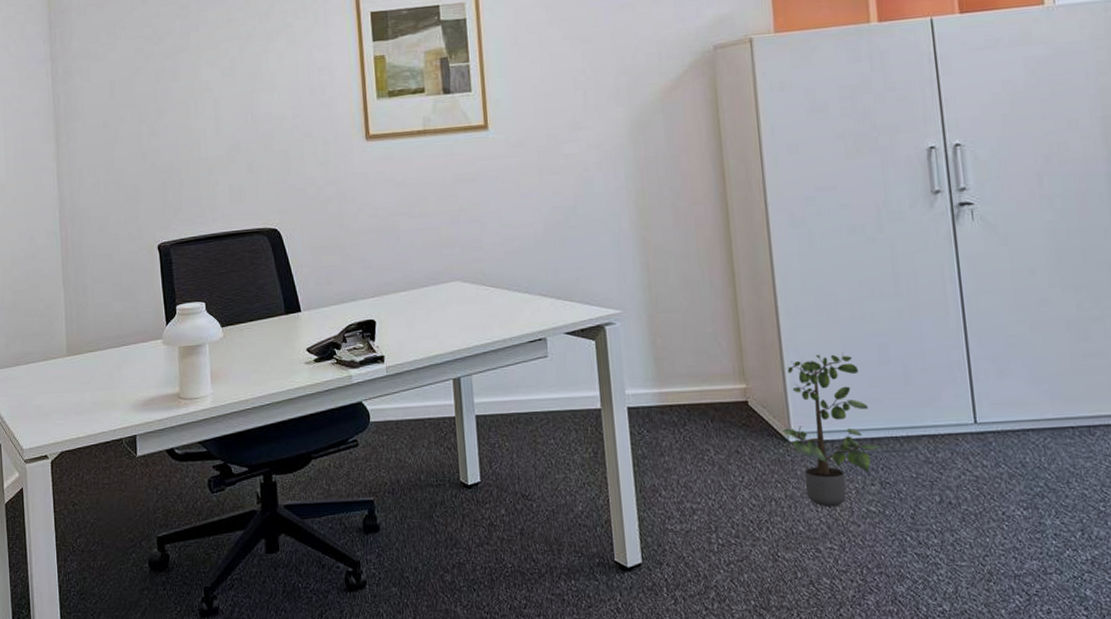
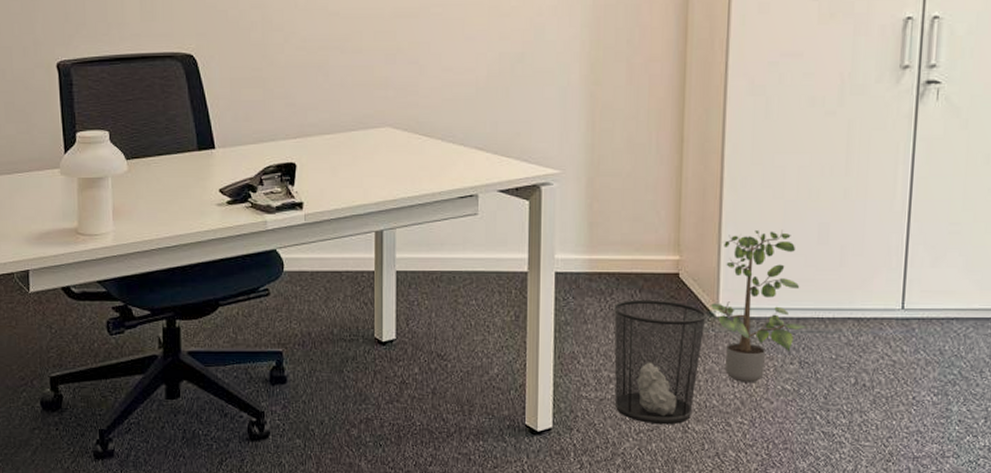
waste bin: none [687,428,781,555] -> present [613,299,707,425]

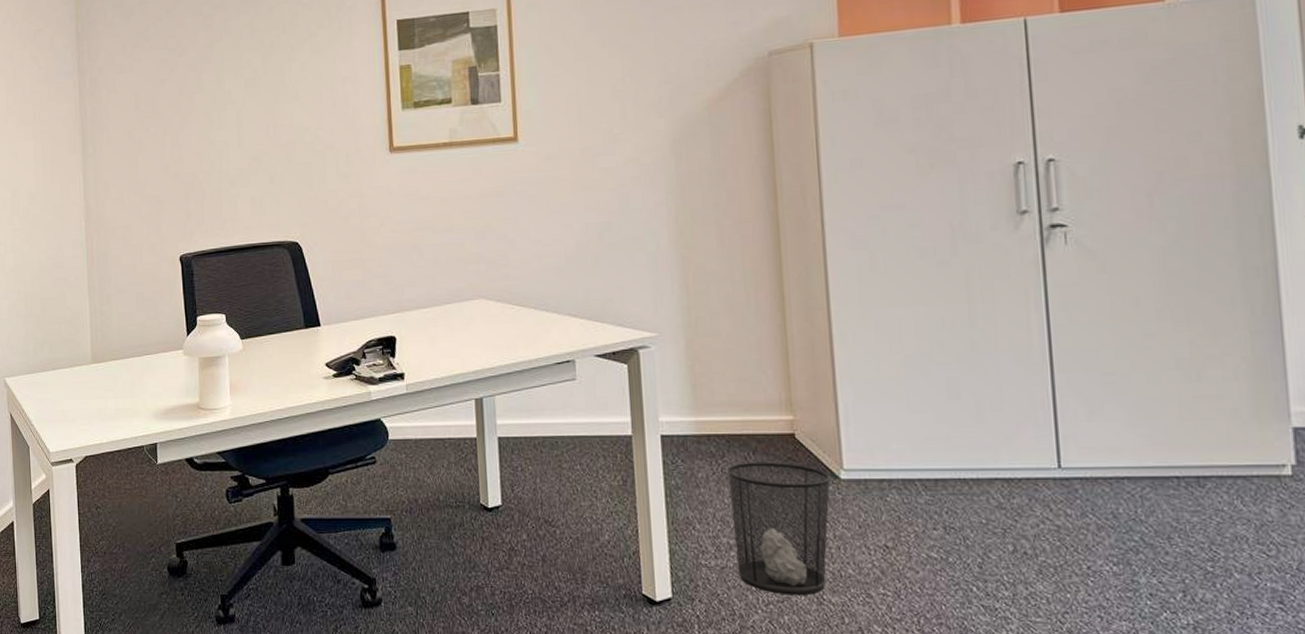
potted plant: present [711,229,808,382] -> none [834,385,949,549]

